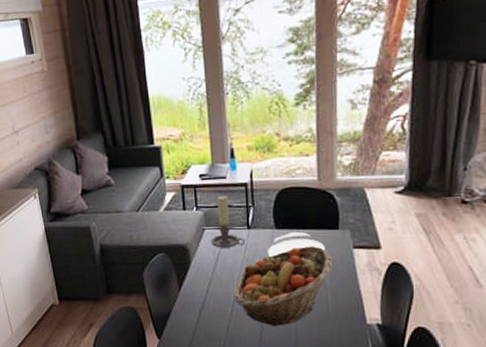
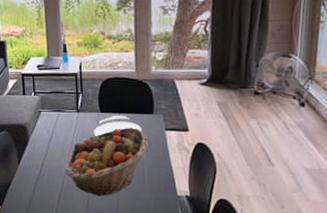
candle holder: present [210,195,245,248] -> none [46,83,75,128]

